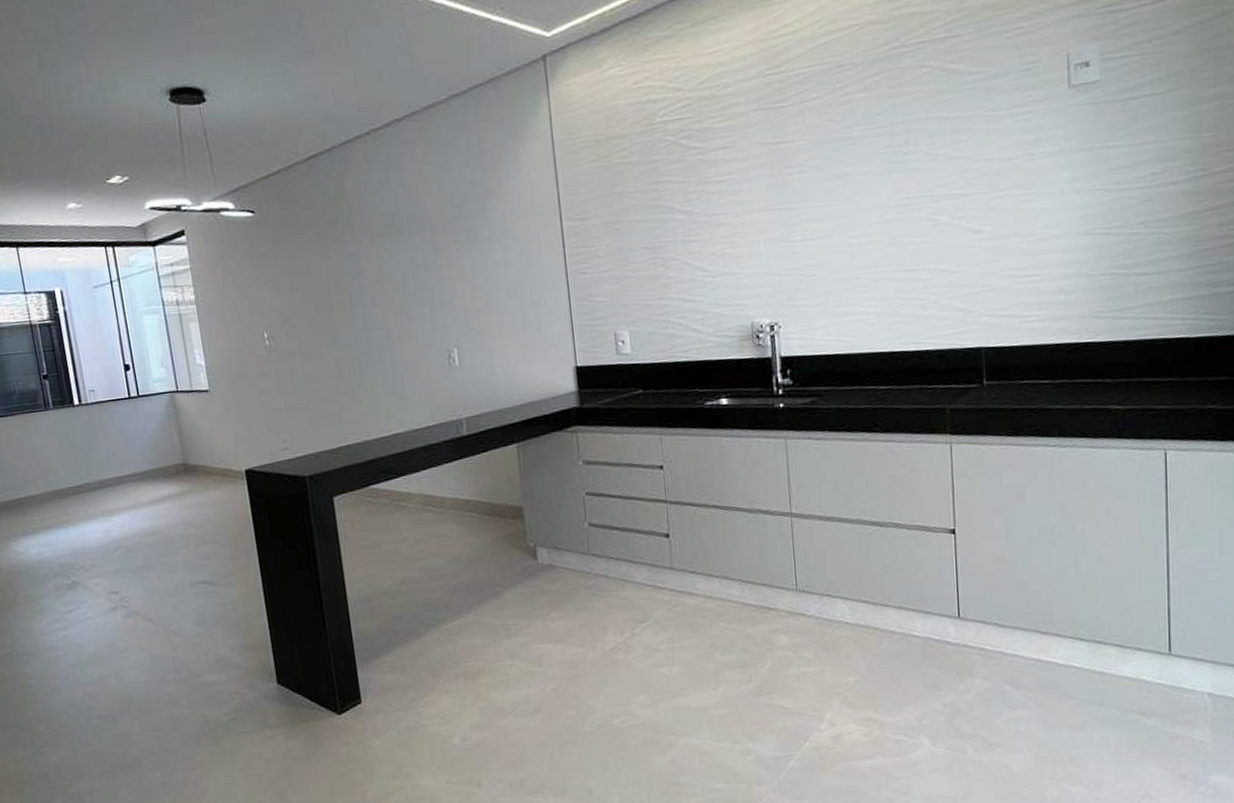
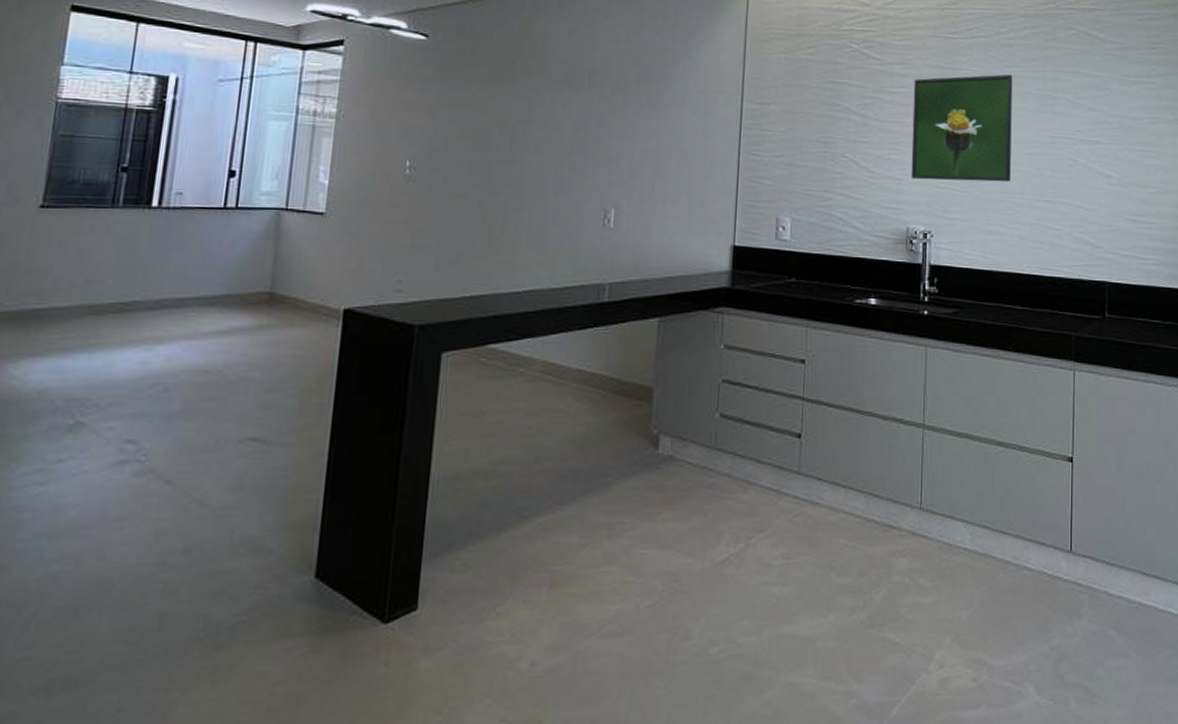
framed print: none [741,135,862,271] -> present [911,74,1013,183]

